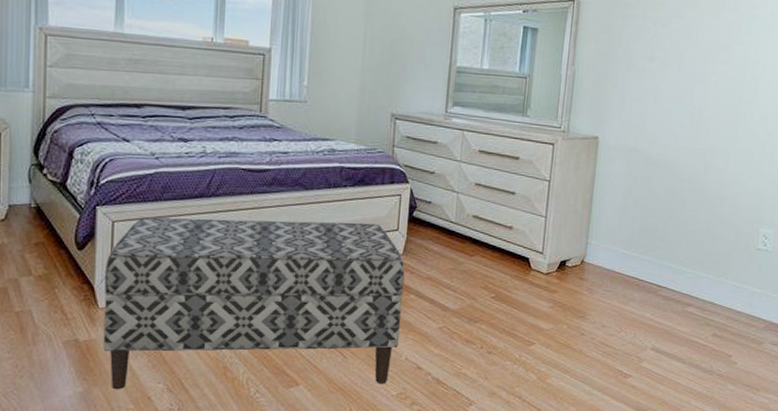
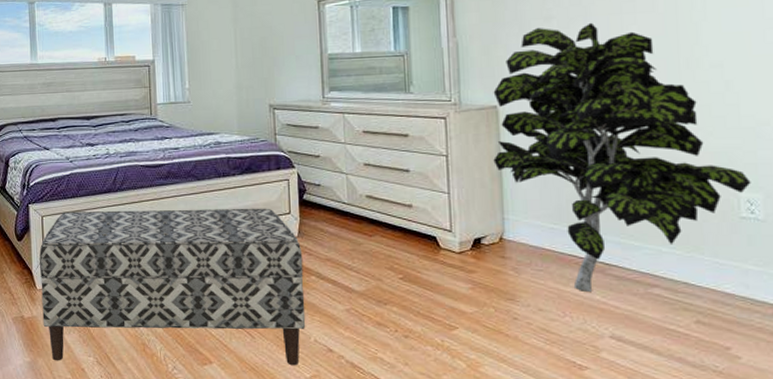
indoor plant: none [587,65,769,310] -> present [493,22,751,291]

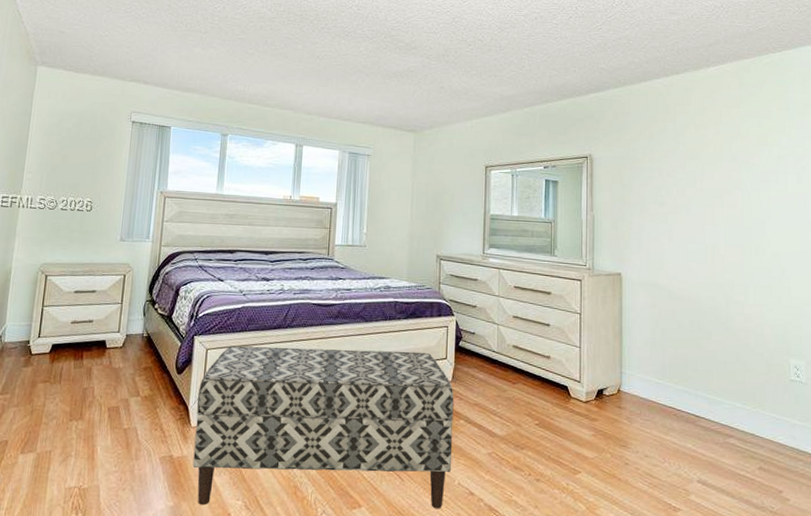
indoor plant: present [493,22,751,291] -> none [616,210,798,440]

